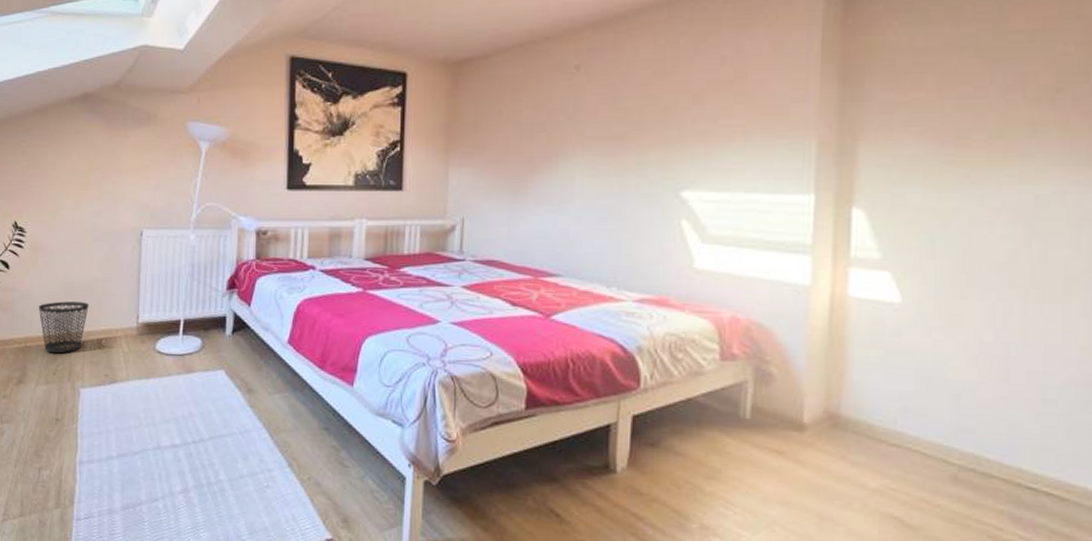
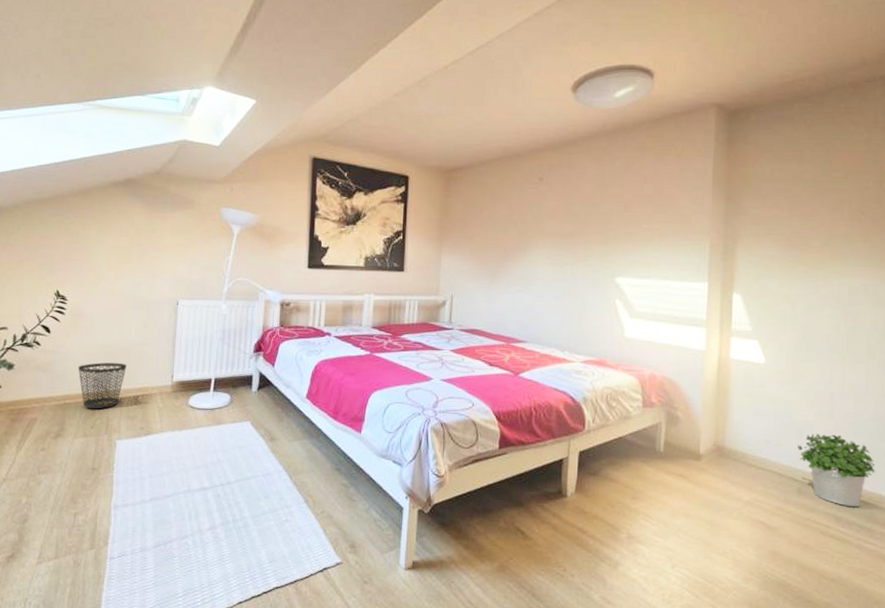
potted plant: none [952,400,1077,505] -> present [797,433,875,508]

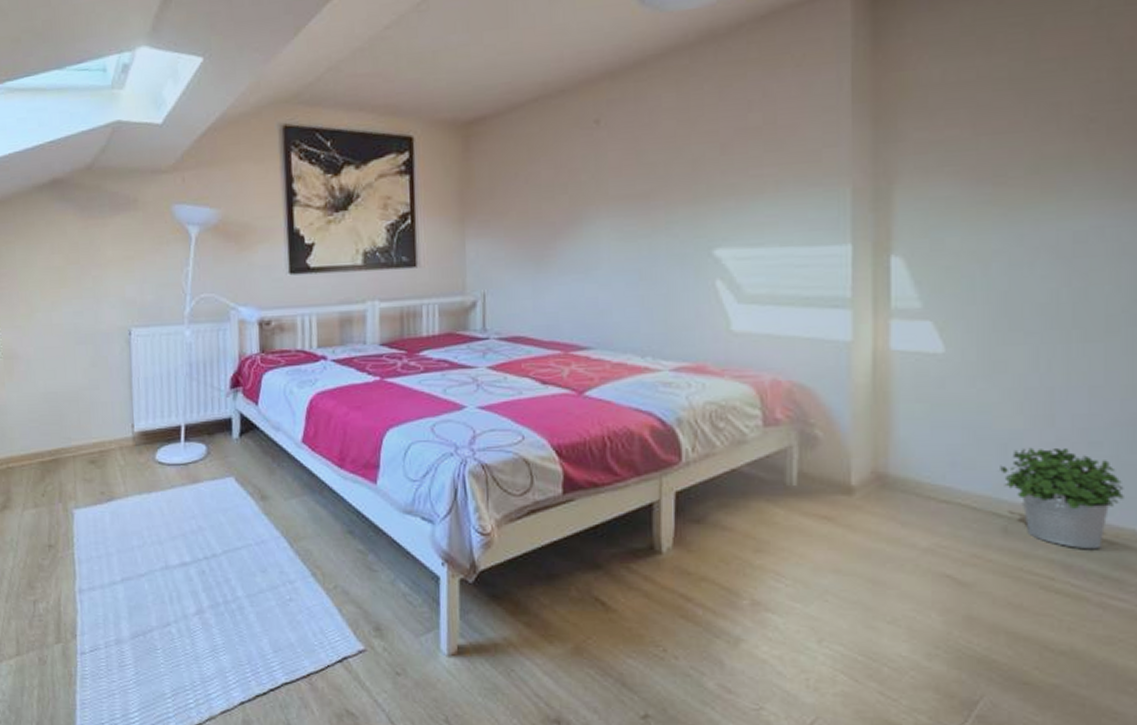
wastebasket: present [78,362,127,409] -> none [18,414,77,473]

